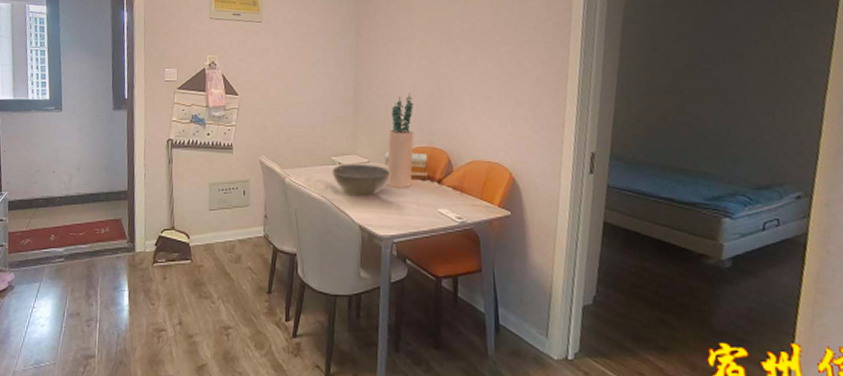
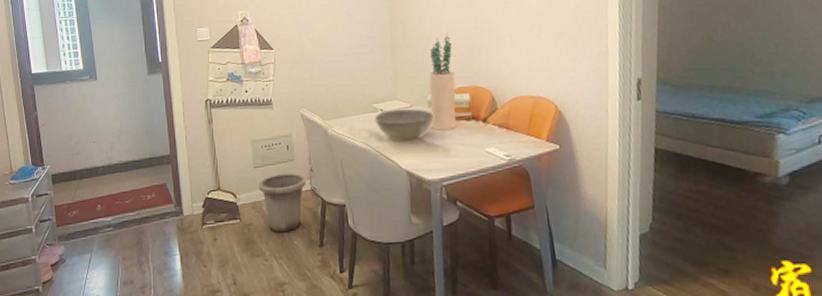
trash can: none [212,217,259,277] -> present [258,172,306,233]

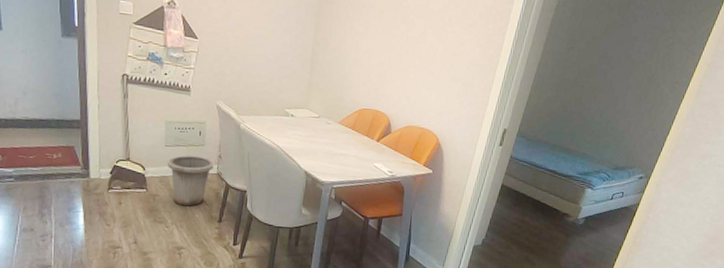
bowl: present [374,108,434,141] -> none [284,116,337,146]
books: present [425,92,474,122] -> none [333,110,371,139]
vase: present [429,32,457,132] -> none [333,58,365,144]

